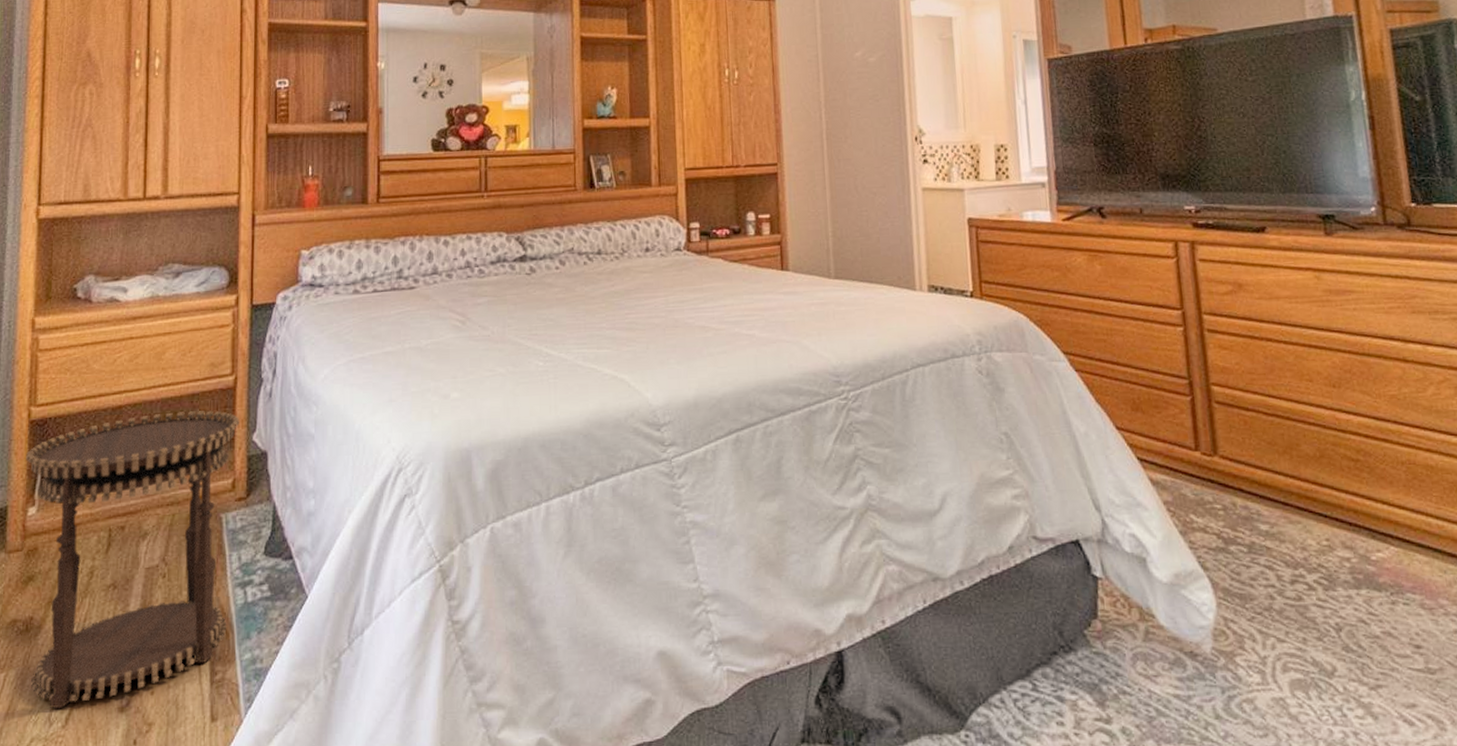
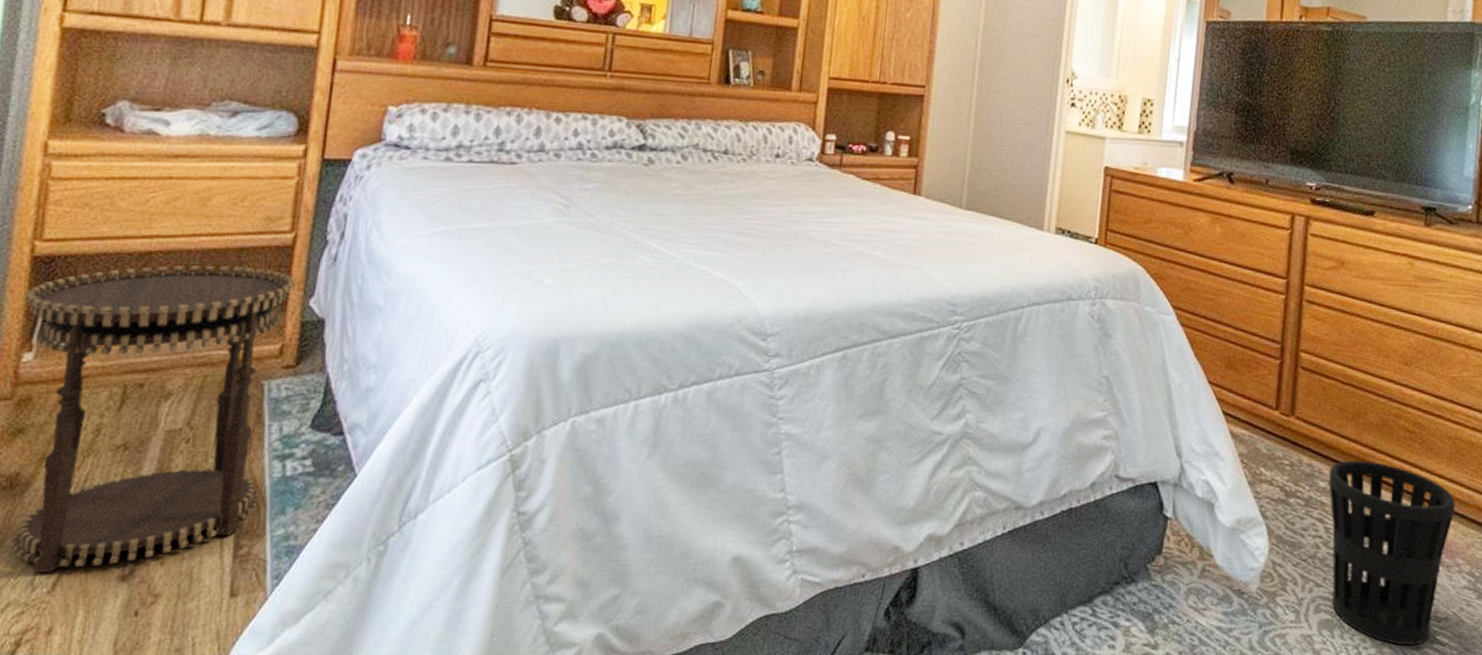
wastebasket: none [1269,497,1427,703] -> present [1328,460,1456,645]

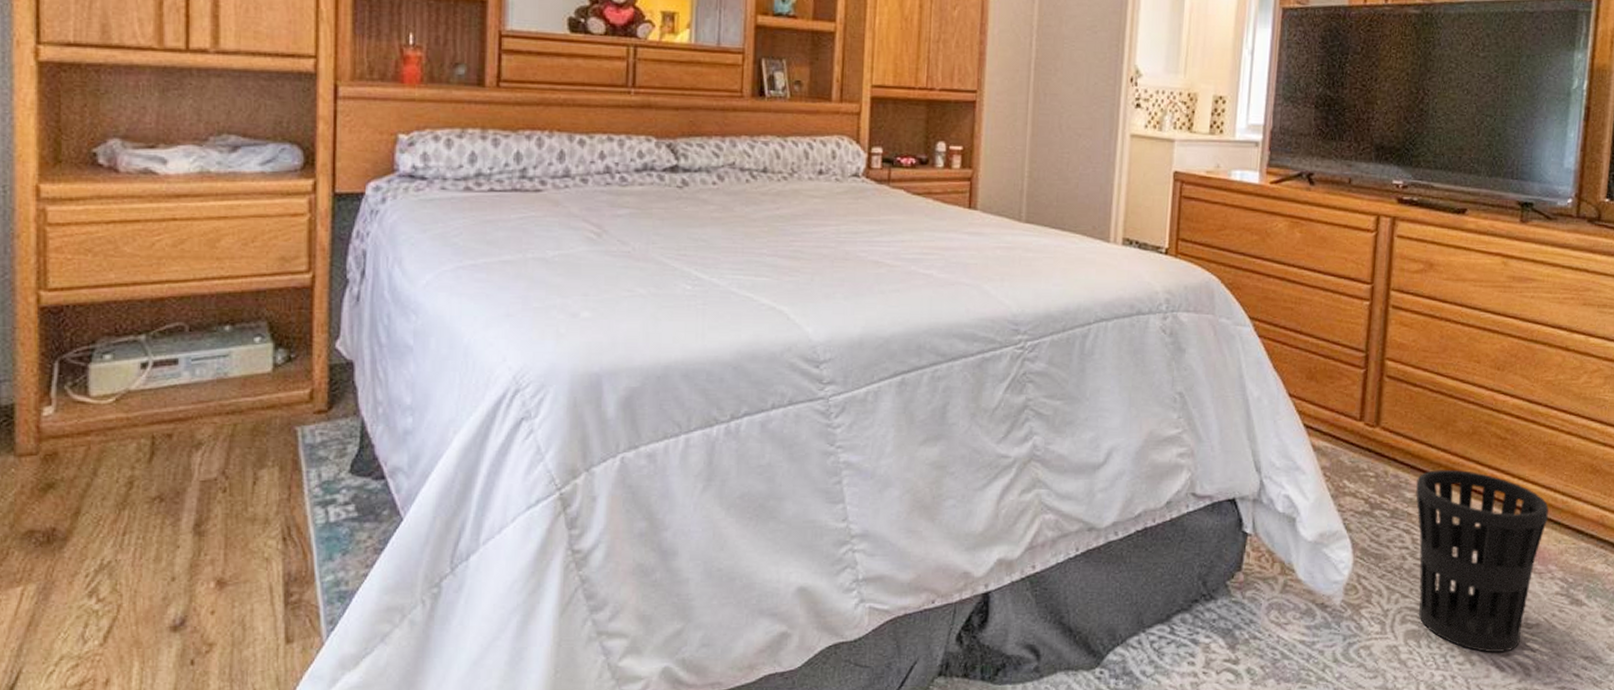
side table: present [10,265,296,574] -> none [36,309,319,627]

